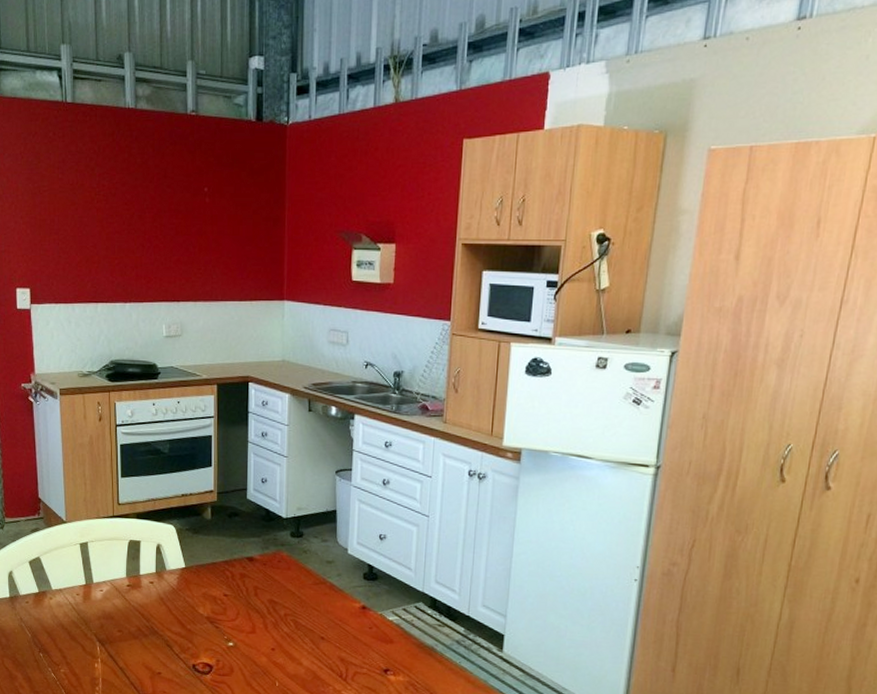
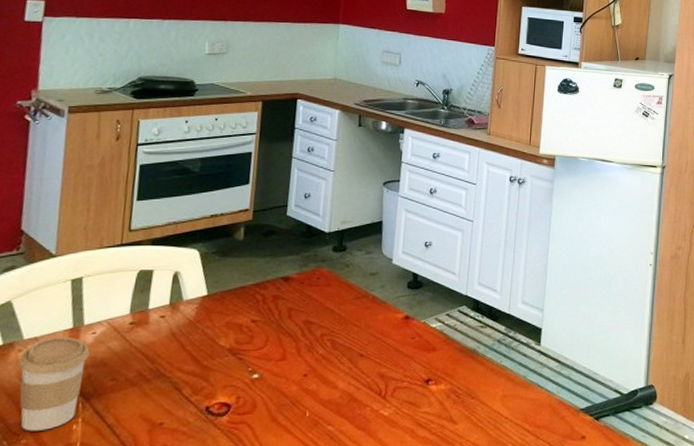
coffee cup: none [51,590,100,665] -> present [19,337,90,431]

